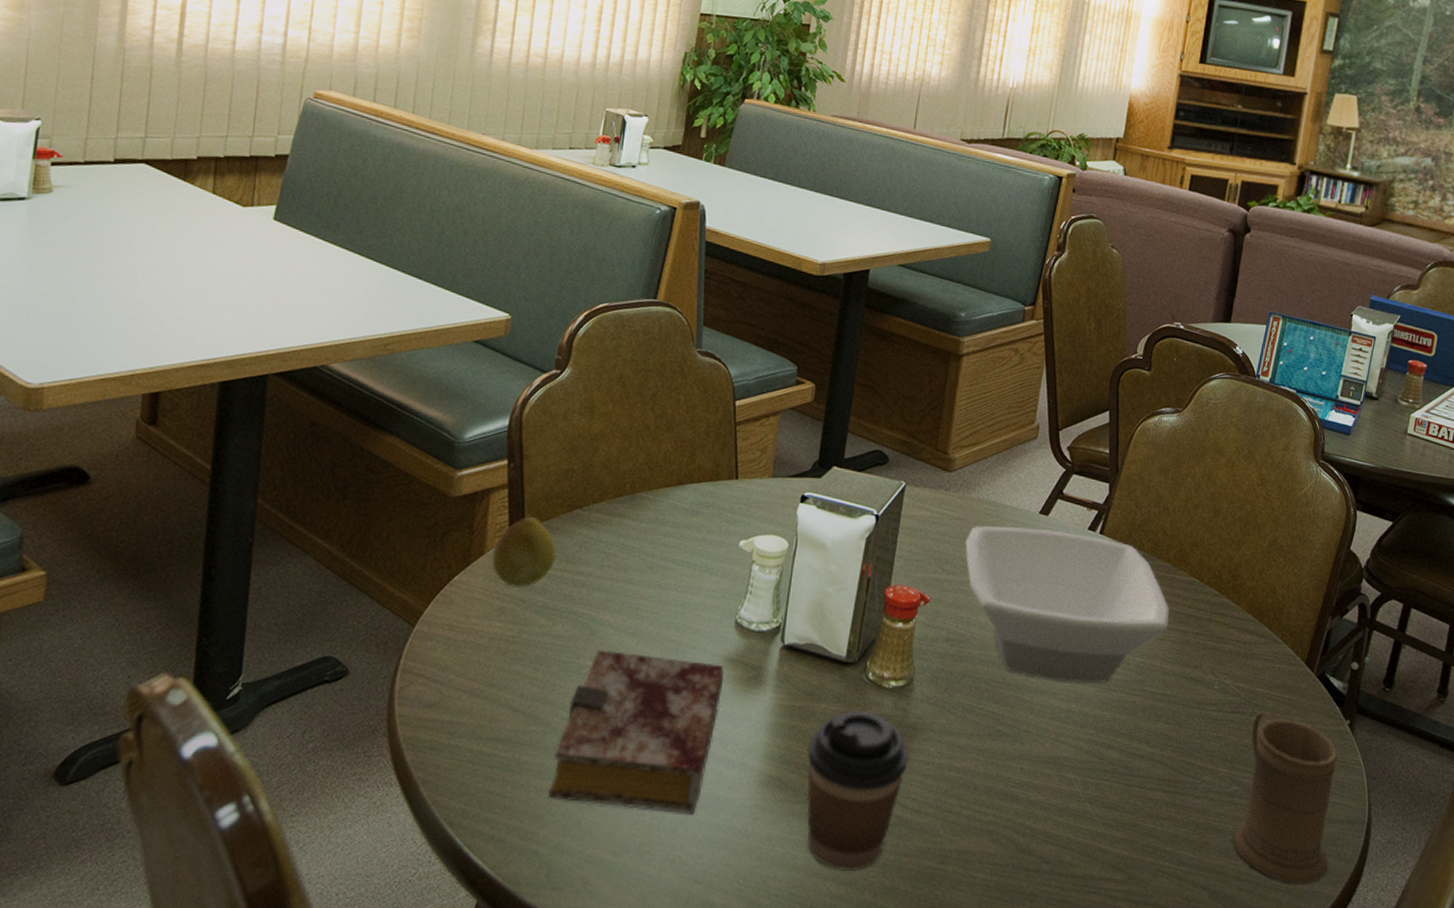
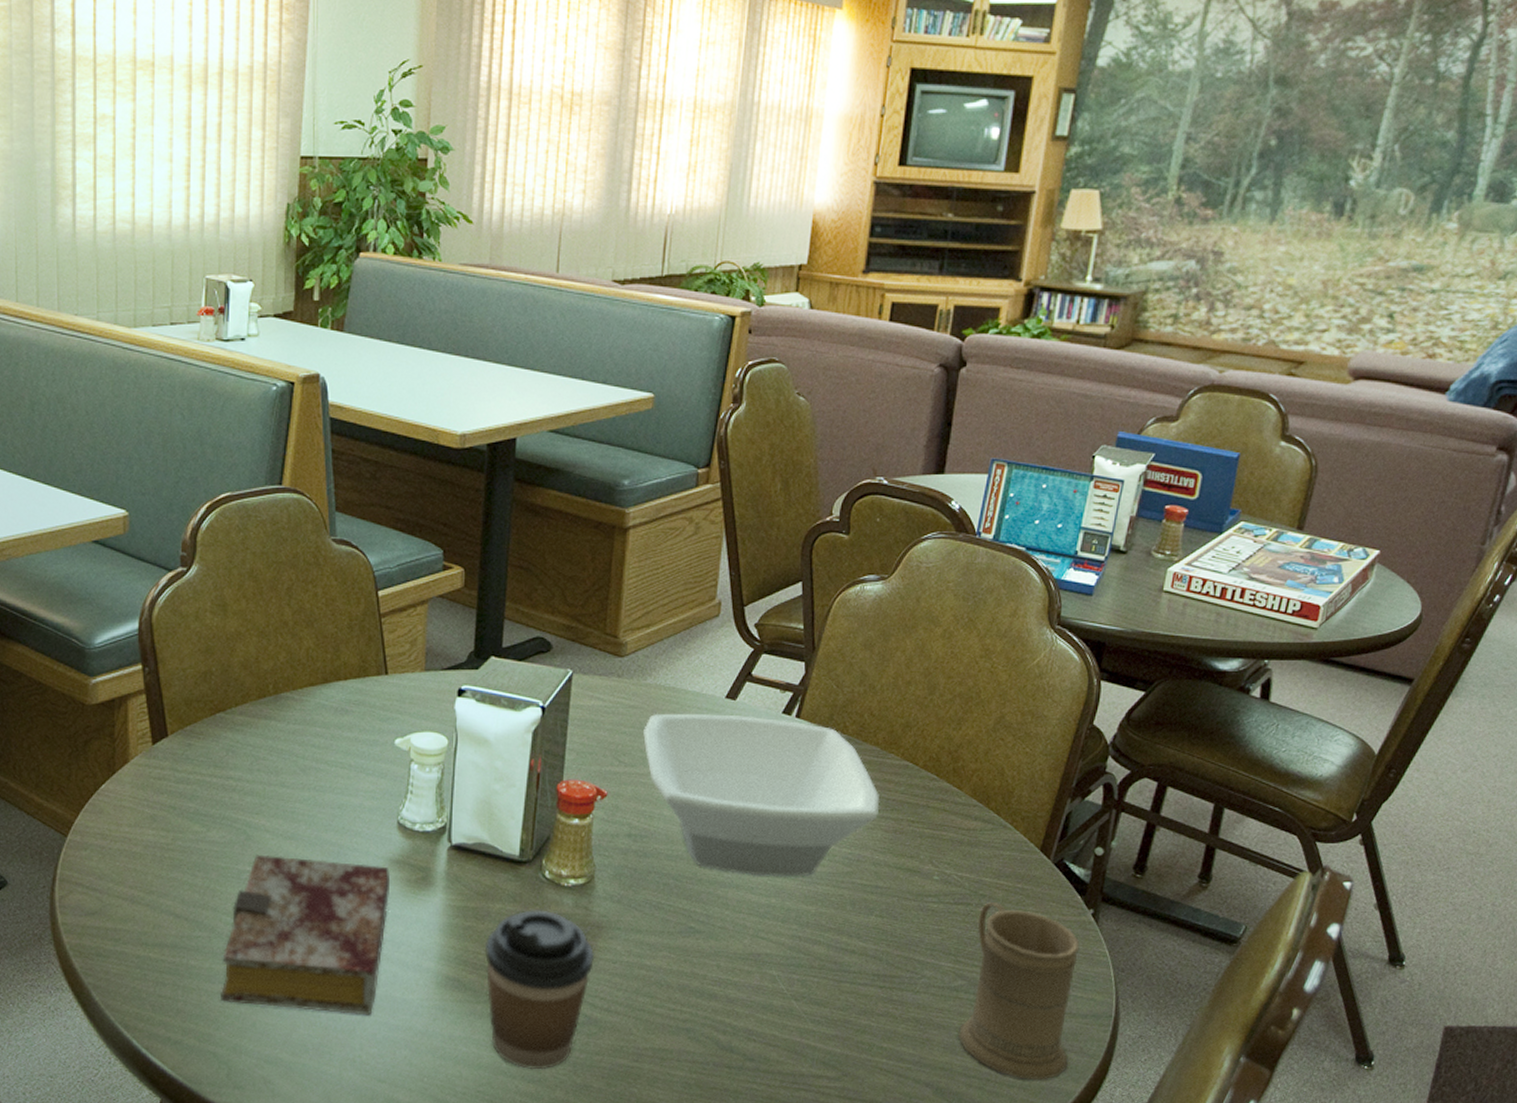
pear: present [492,516,557,588] -> none [137,722,204,794]

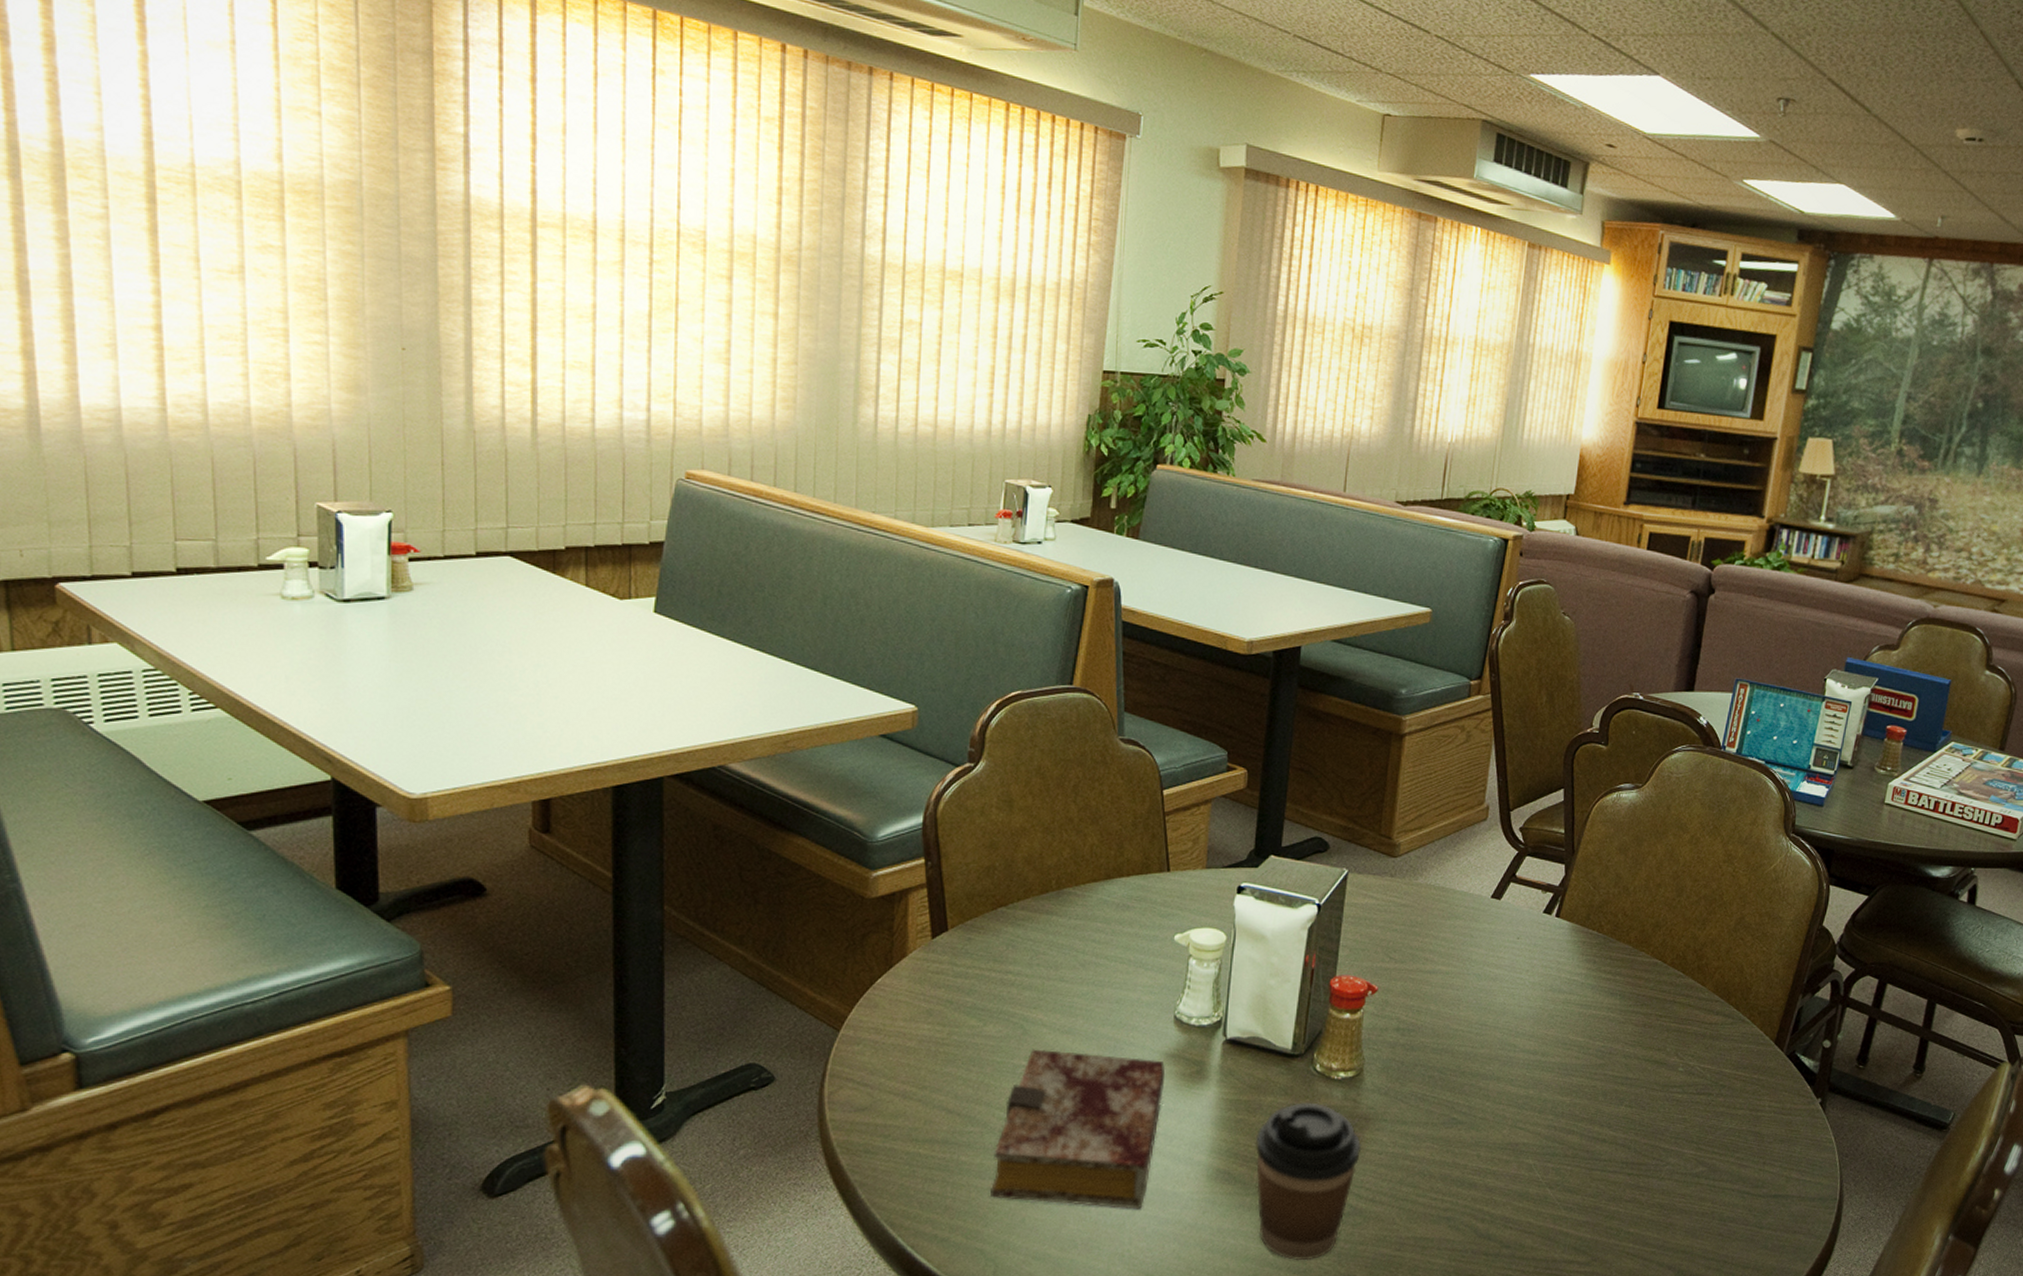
bowl: present [643,713,880,877] -> none [1413,911,1631,1069]
mug: present [957,901,1080,1080] -> none [1698,1091,1809,1261]

